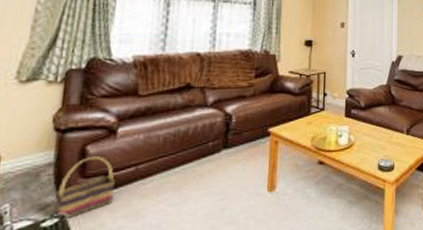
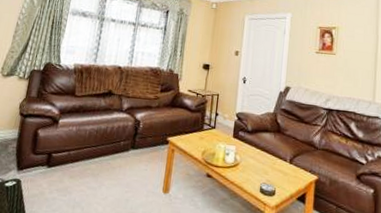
basket: present [54,156,115,220] -> none [14,138,54,184]

